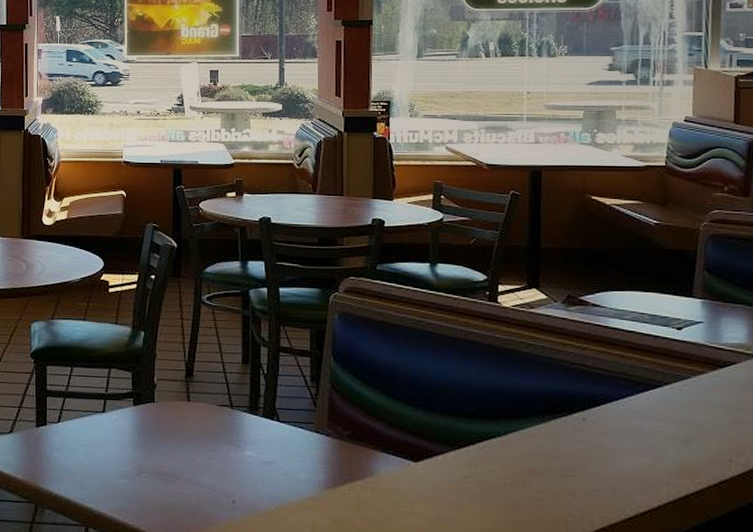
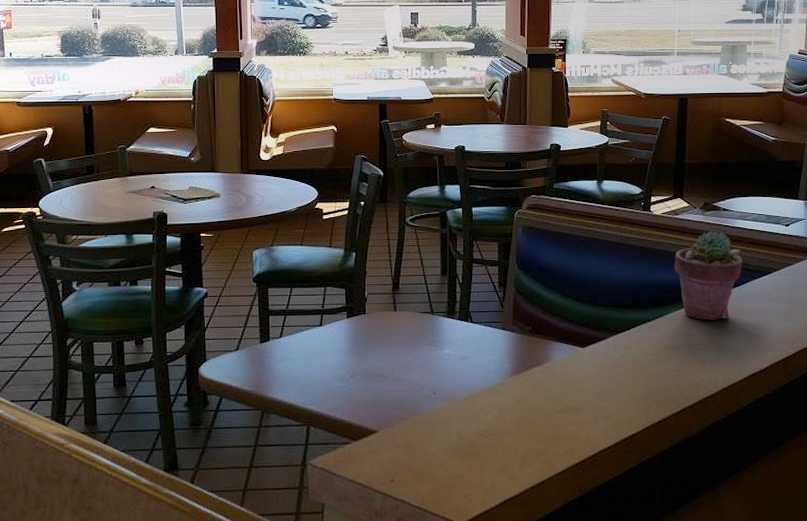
potted succulent: none [530,330,621,441] -> present [674,231,742,321]

